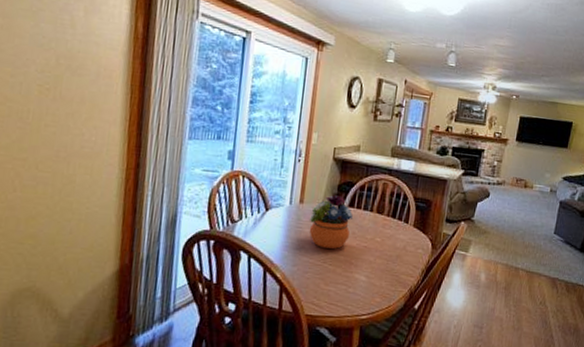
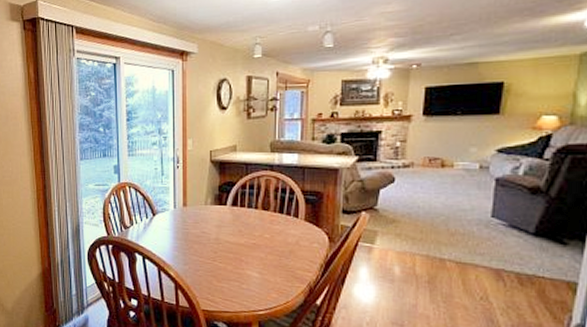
flower arrangement: present [309,195,354,249] -> none [195,196,238,247]

